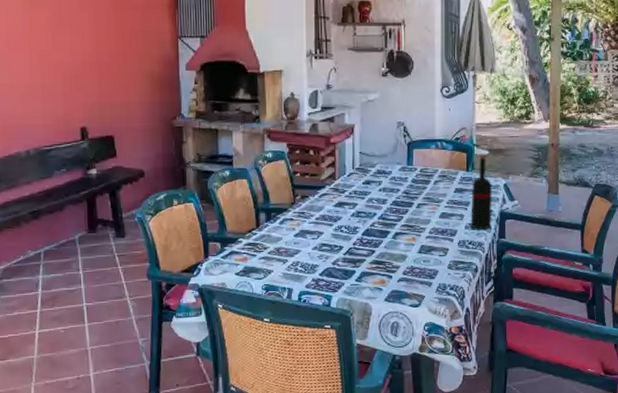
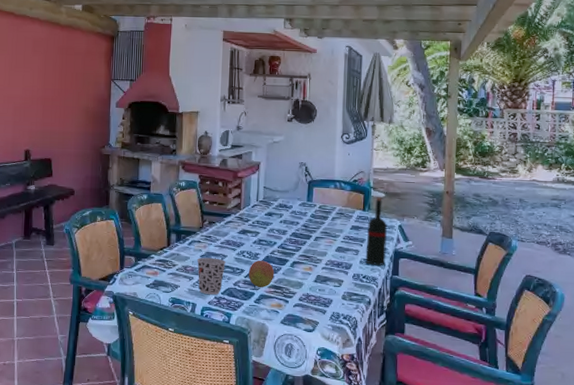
cup: none [290,236,323,277] -> present [196,257,227,295]
fruit: none [347,234,376,264] -> present [248,260,275,287]

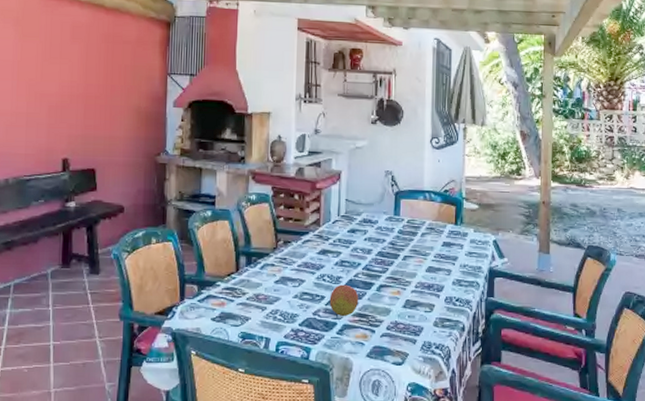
cup: present [196,257,227,295] -> none [270,283,305,326]
wine bottle: present [365,197,387,265] -> none [458,209,481,286]

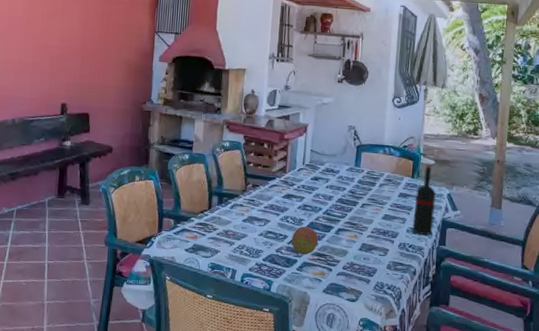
wine bottle: none [458,209,481,286] -> present [412,164,436,235]

